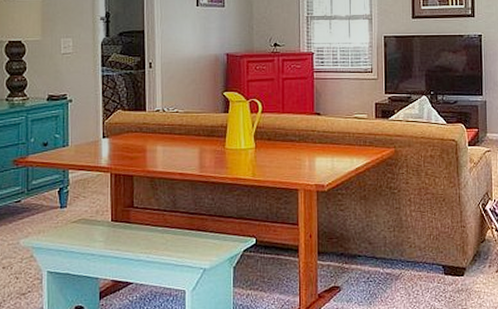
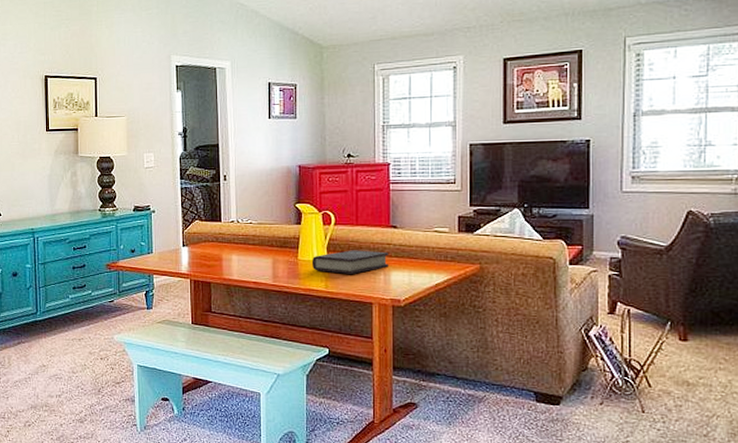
book: none [239,137,314,162] -> present [311,250,389,274]

